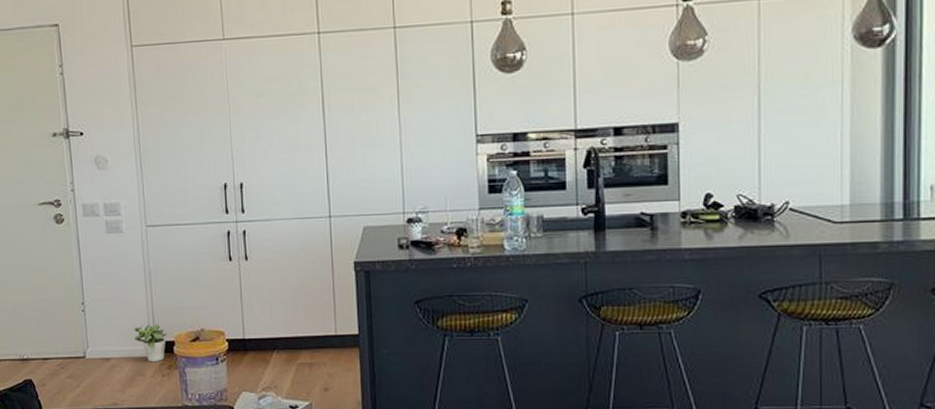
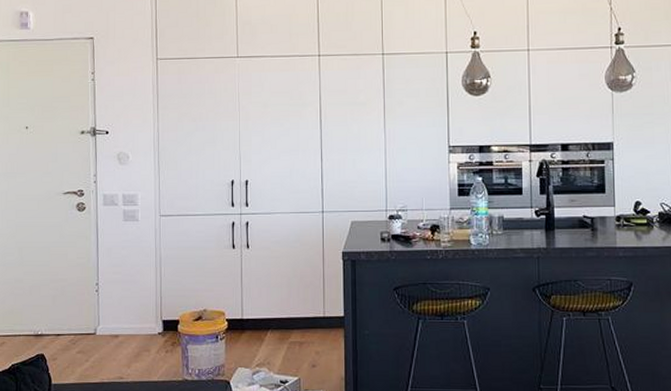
potted plant: present [134,324,167,361] -> none [143,304,173,338]

